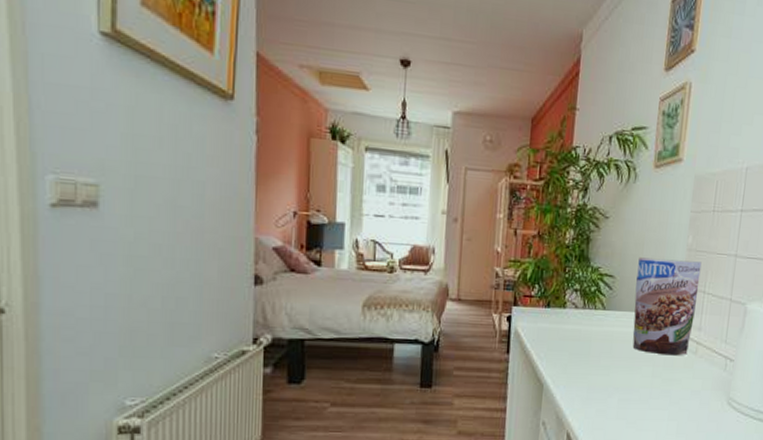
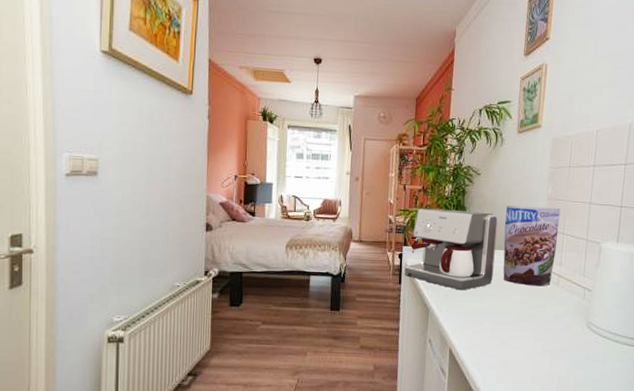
coffee maker: none [513,258,629,362] -> present [404,208,499,291]

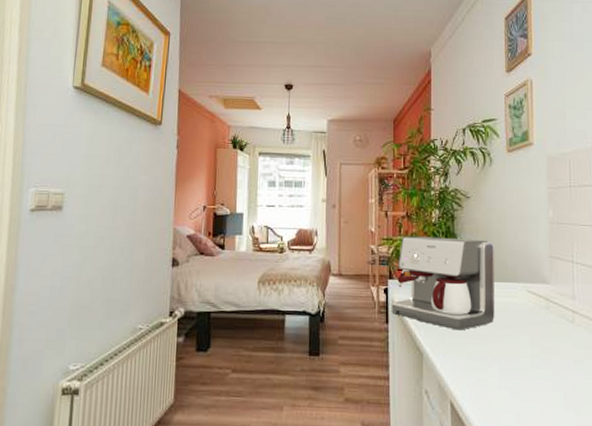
granola pouch: present [503,205,561,286] -> none [503,231,566,325]

